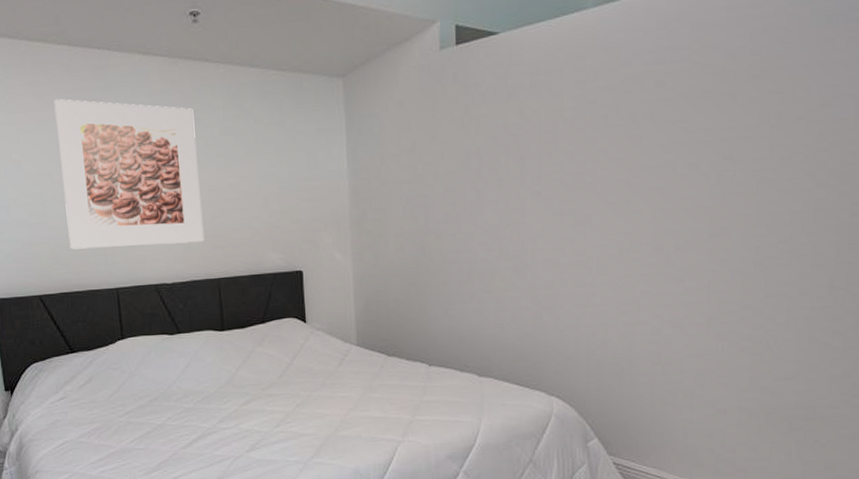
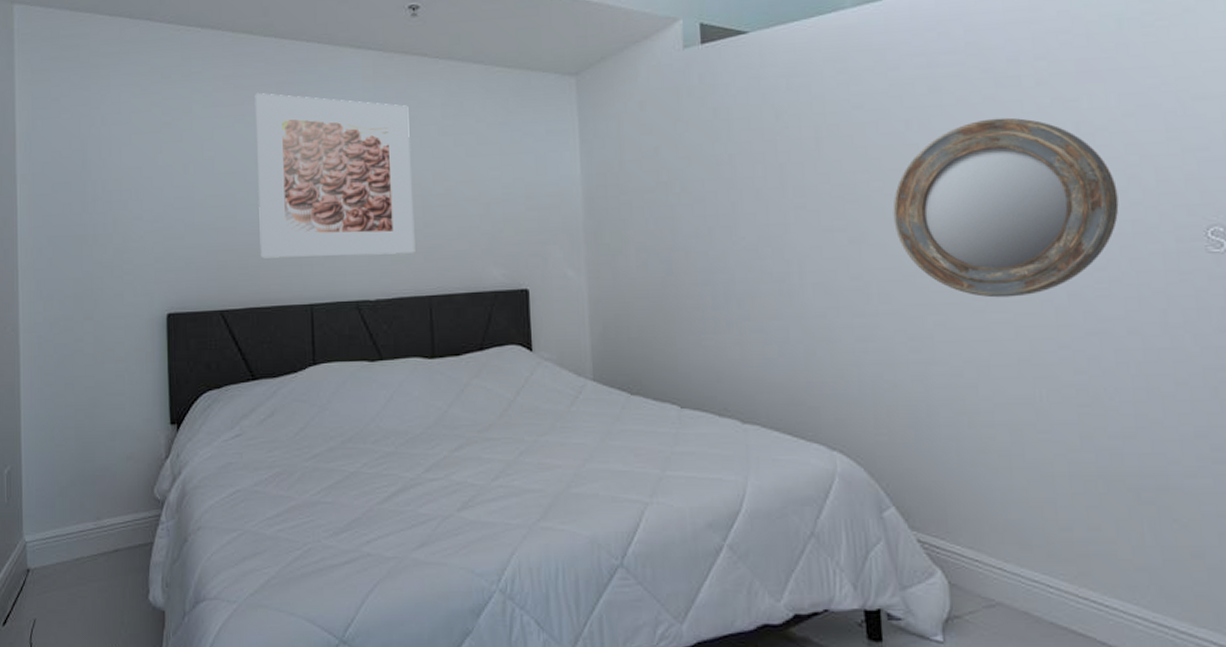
home mirror: none [615,109,807,268] -> present [893,117,1119,298]

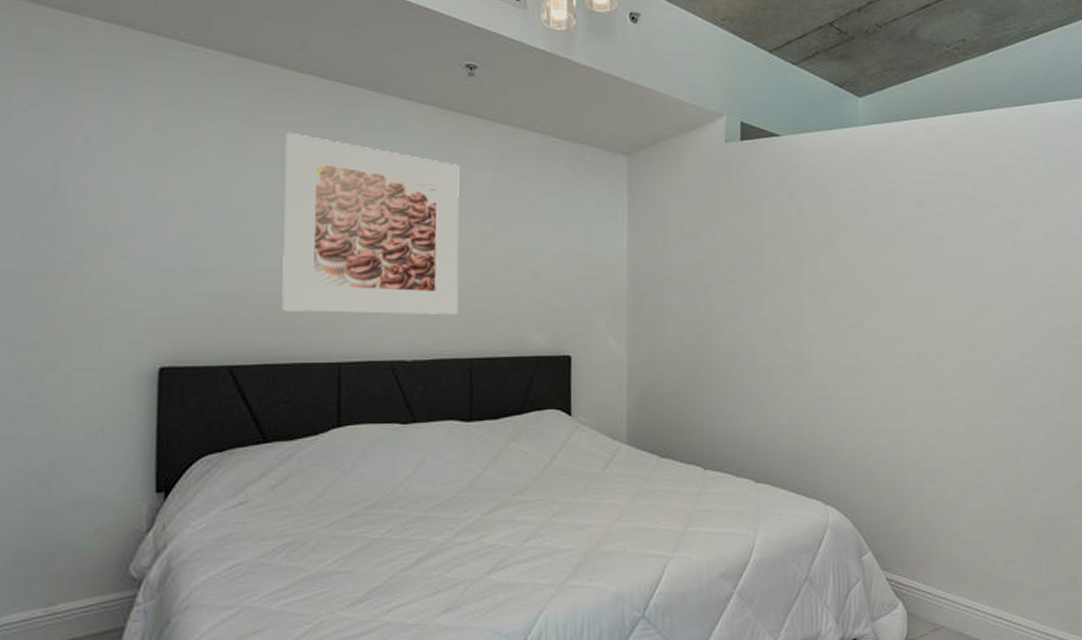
home mirror: present [893,117,1119,298] -> none [884,231,1039,377]

